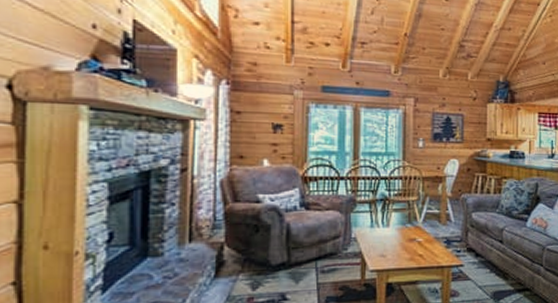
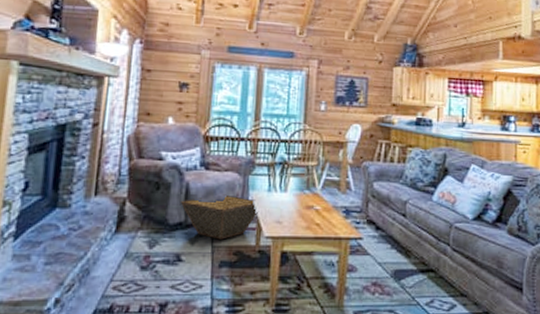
basket: none [282,233,363,277] -> present [181,194,259,240]

